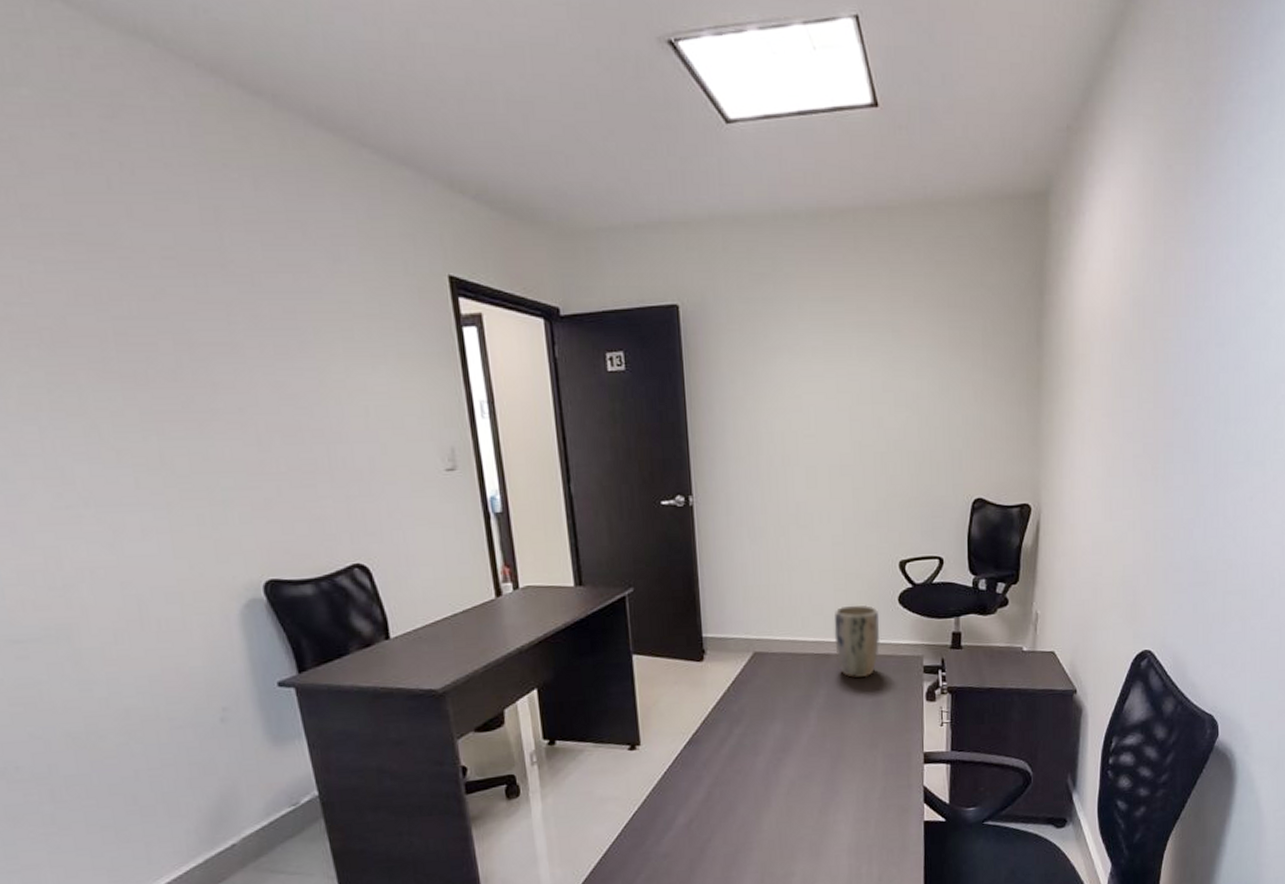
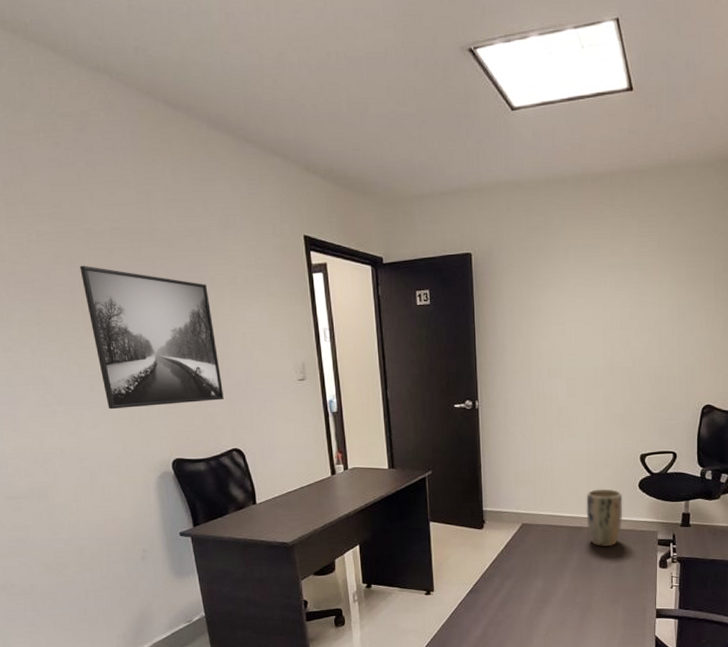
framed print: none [113,308,339,513] -> present [79,265,224,410]

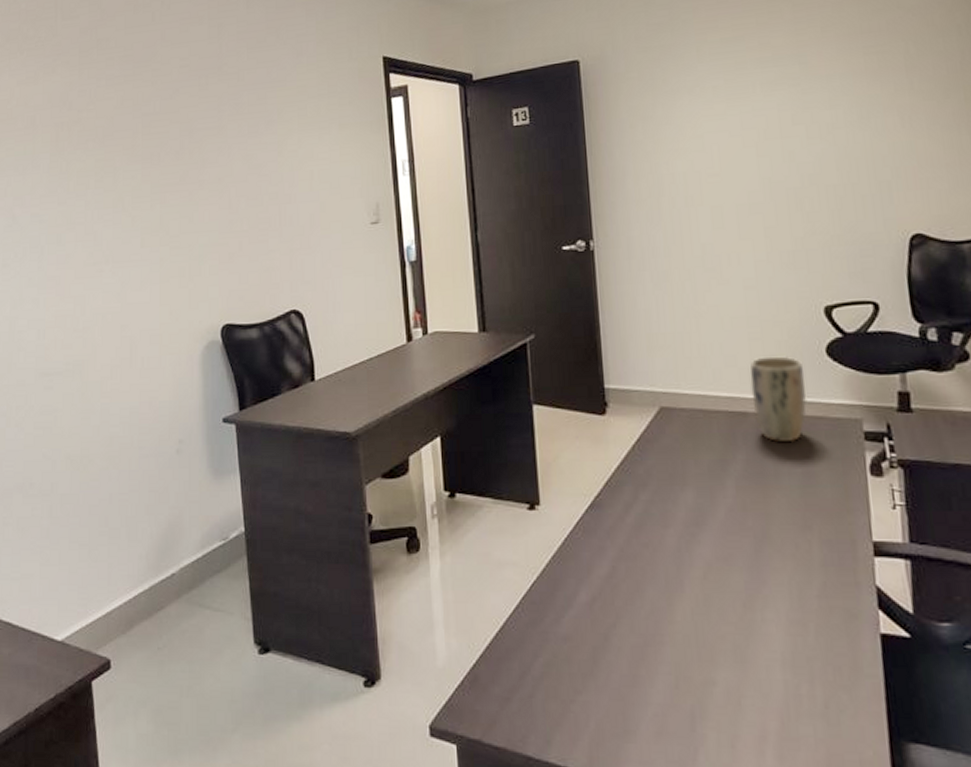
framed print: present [79,265,224,410] -> none [144,107,284,267]

